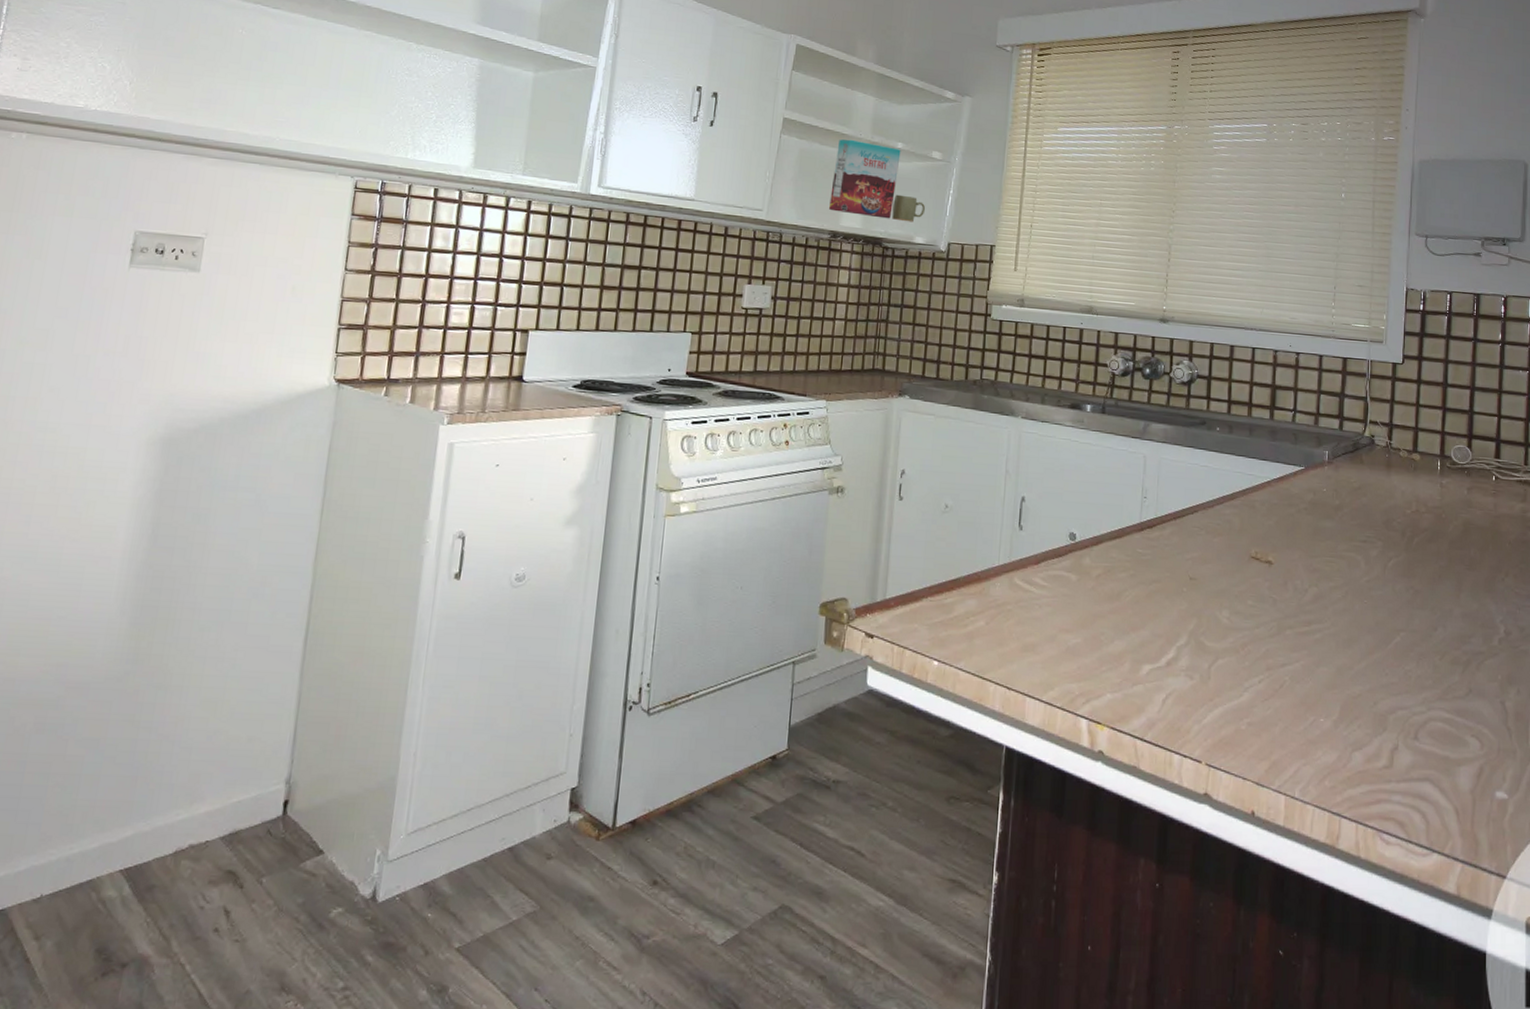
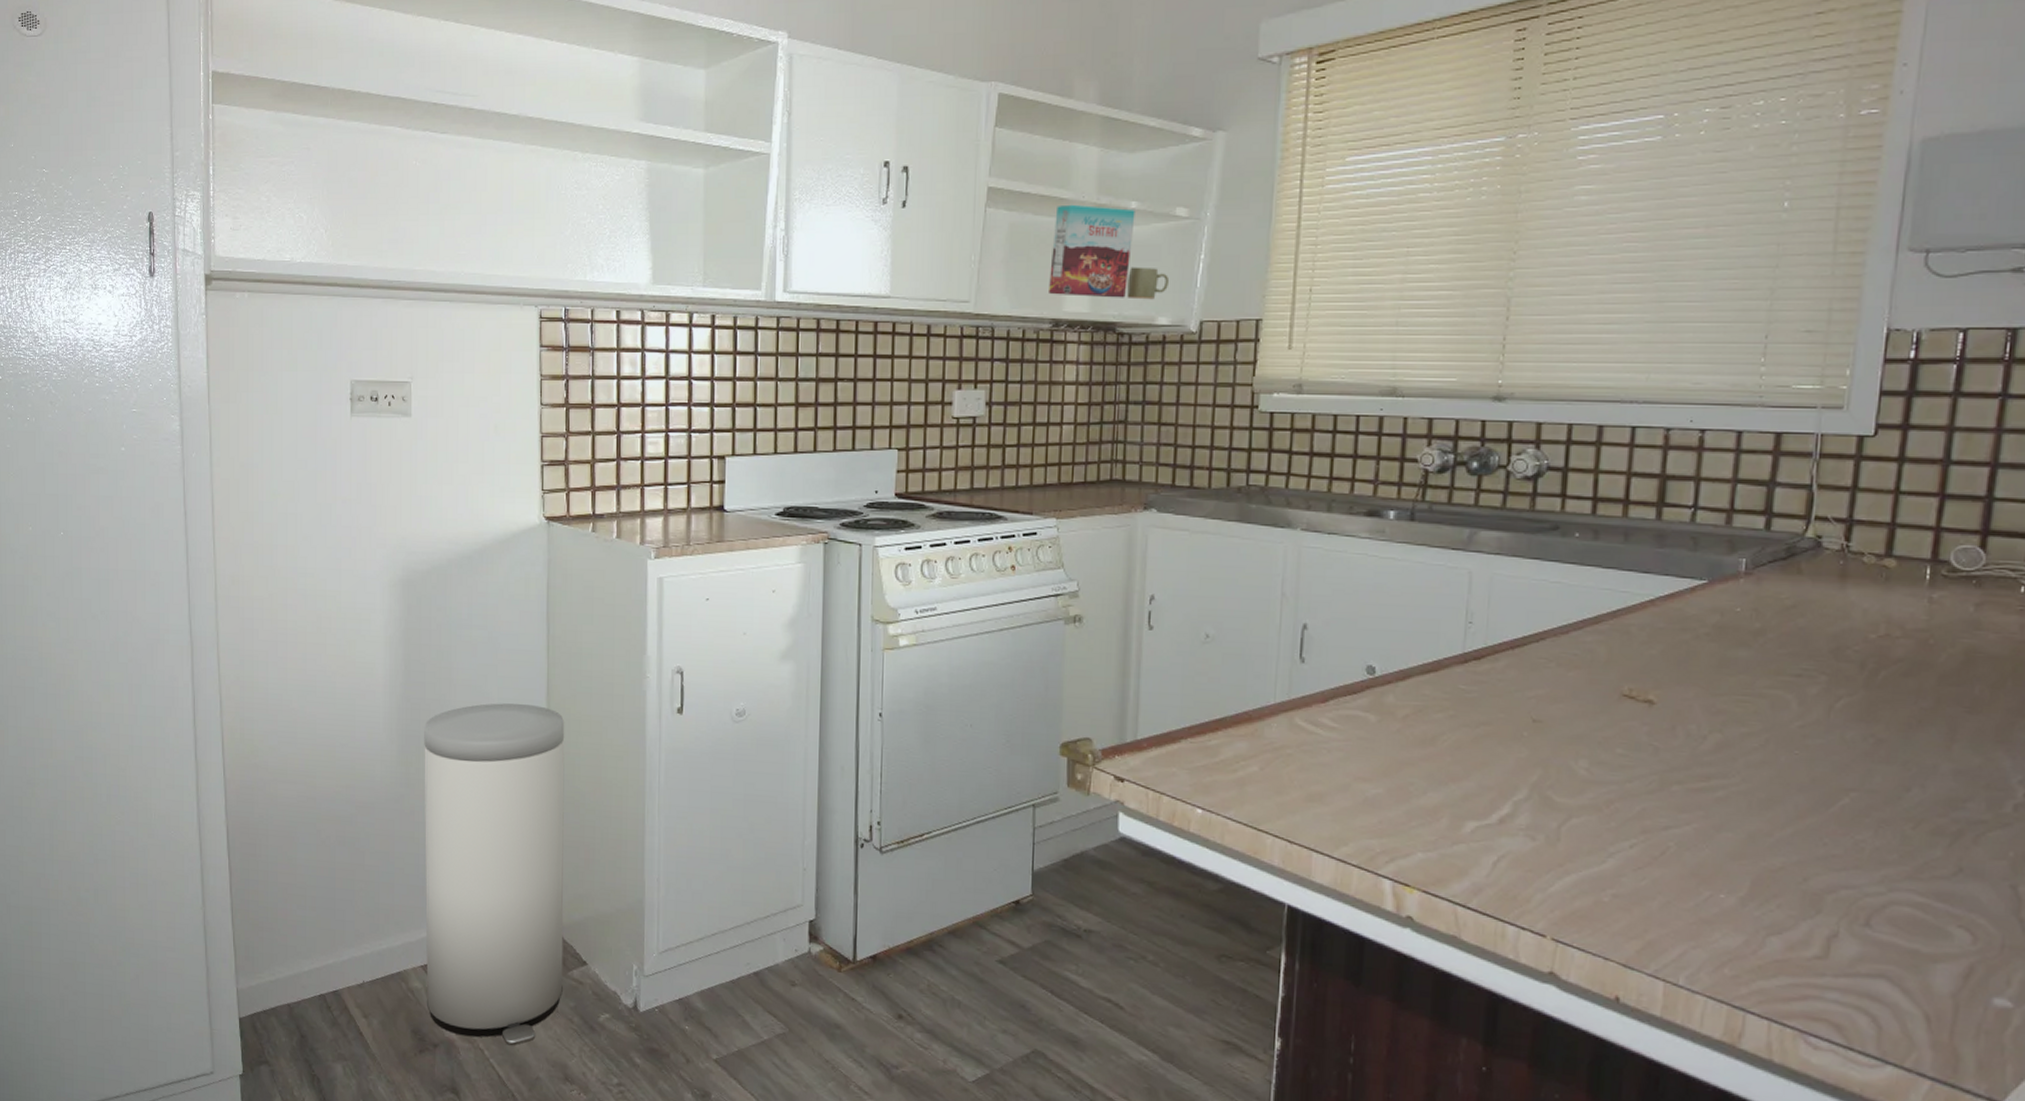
pedal bin: none [119,569,331,956] -> present [424,703,565,1046]

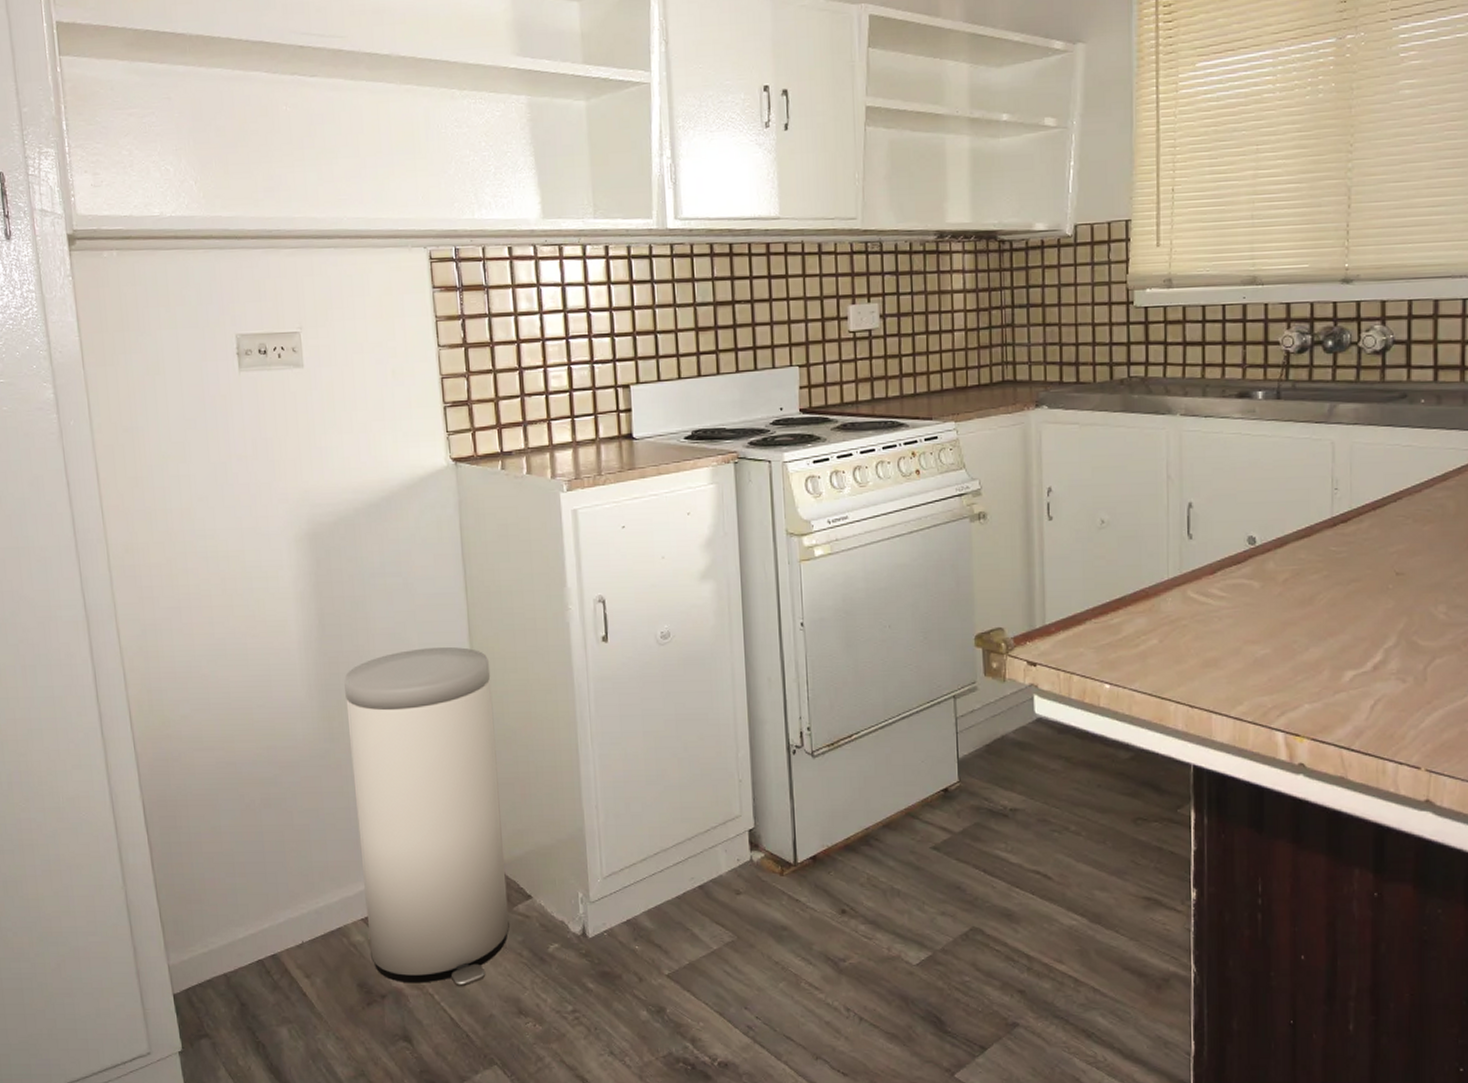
cereal box: present [1049,204,1135,298] -> none [931,119,1007,208]
mug: present [1127,266,1170,300] -> none [1004,176,1044,208]

